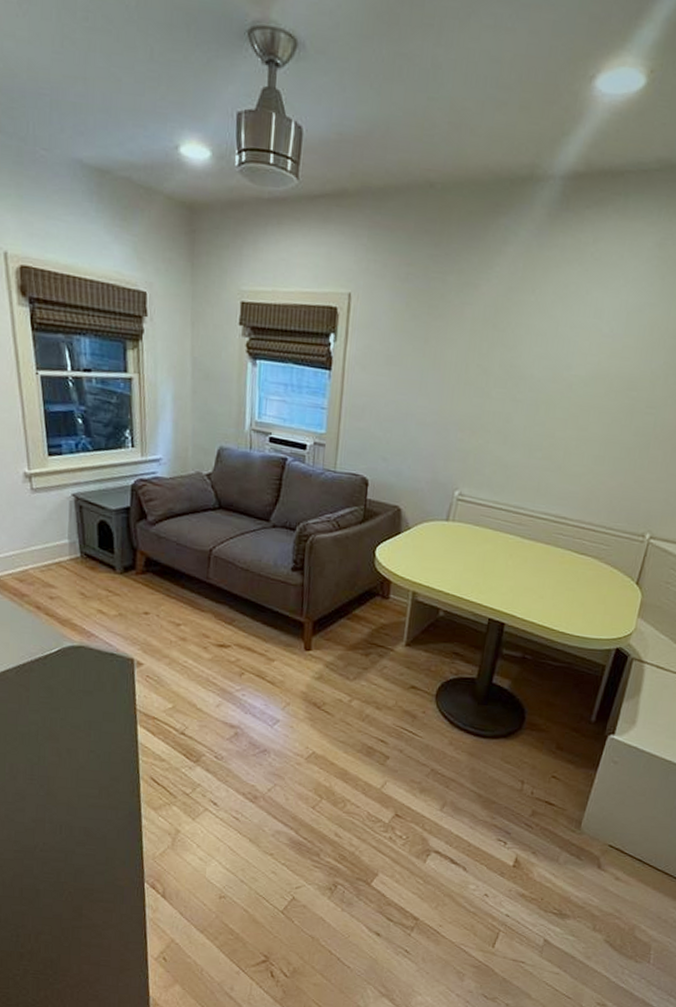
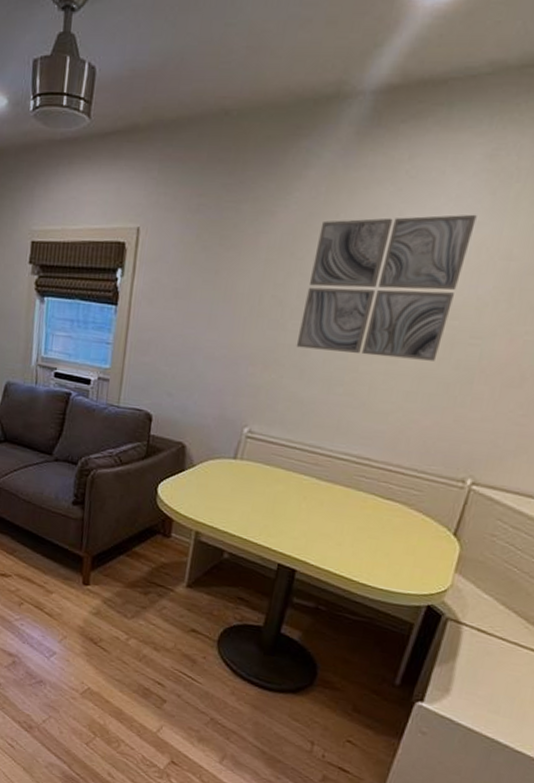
wall art: none [500,295,650,428] -> present [296,214,477,361]

